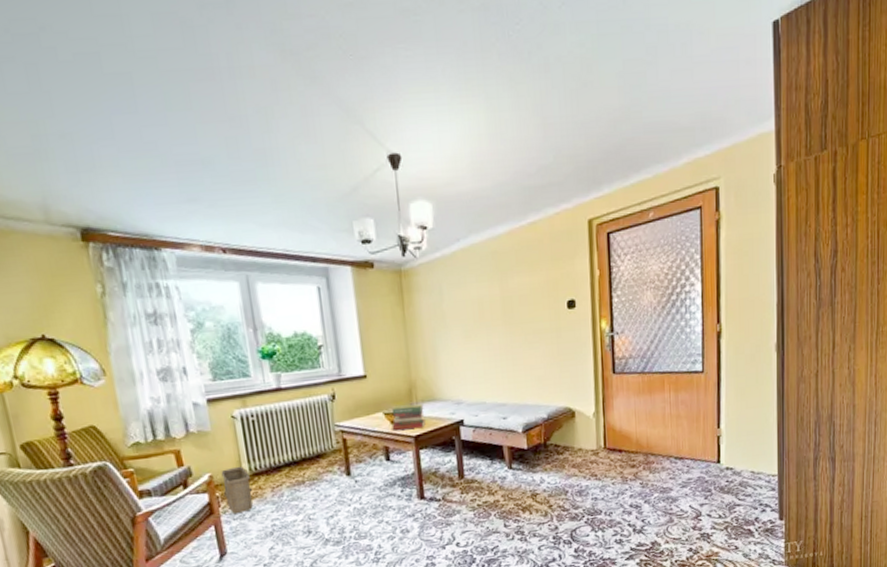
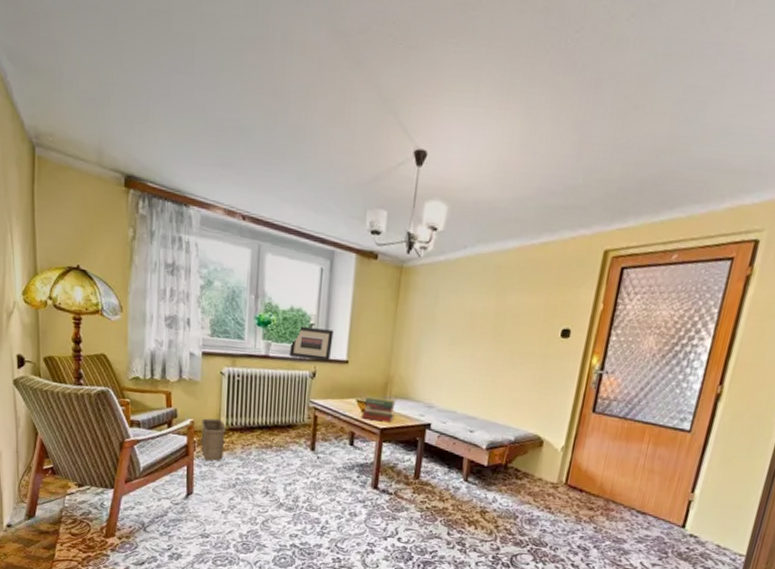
picture frame: none [301,347,347,385] -> present [289,327,334,362]

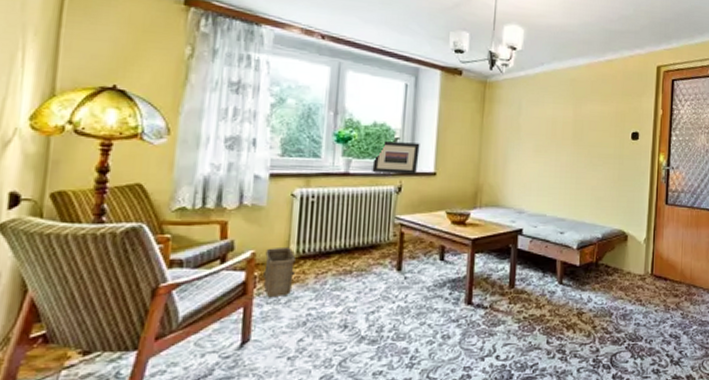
books: present [361,395,396,423] -> none [452,206,487,232]

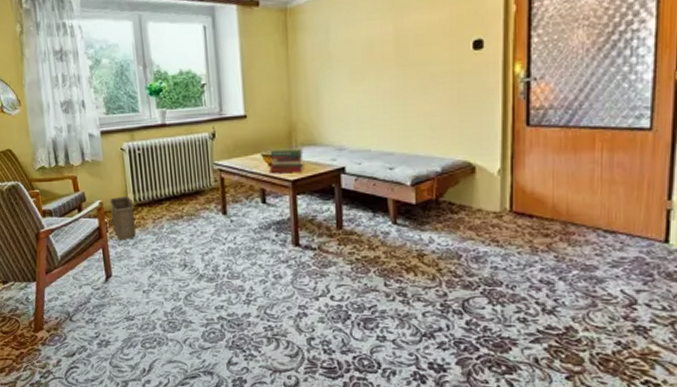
picture frame: present [372,141,420,175] -> none [185,86,228,122]
books: none [452,206,487,232] -> present [269,146,304,174]

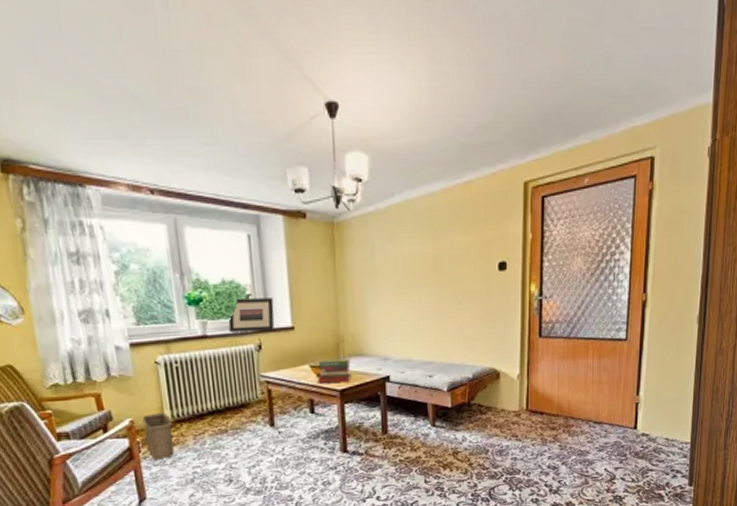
picture frame: none [185,86,228,122] -> present [228,298,275,333]

